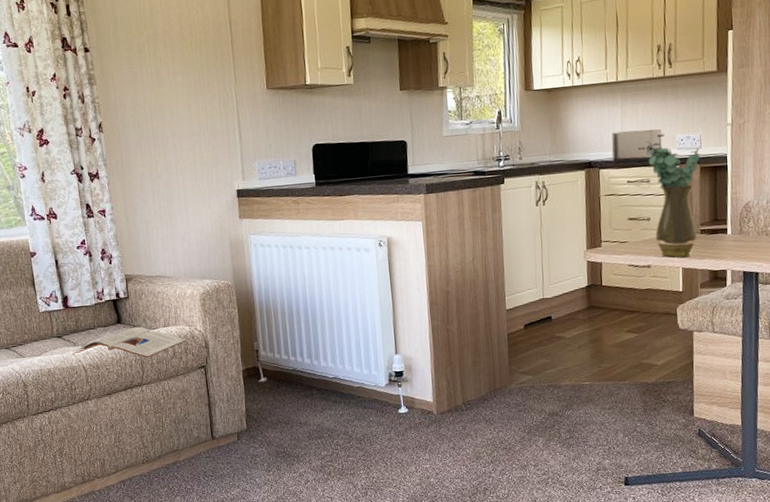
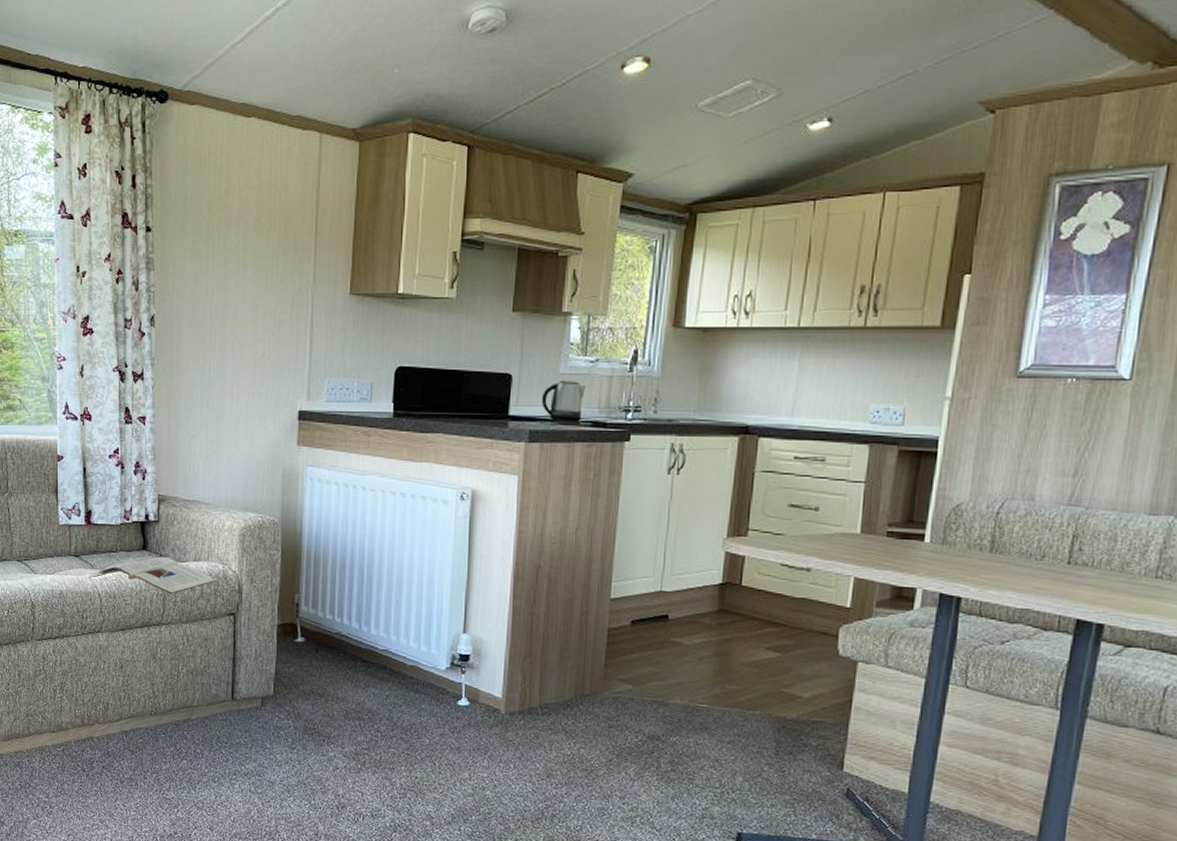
kettle: none [431,140,466,177] -> present [541,379,585,425]
toaster: present [611,129,665,163] -> none [777,391,855,434]
vase: present [646,140,700,258] -> none [822,407,901,563]

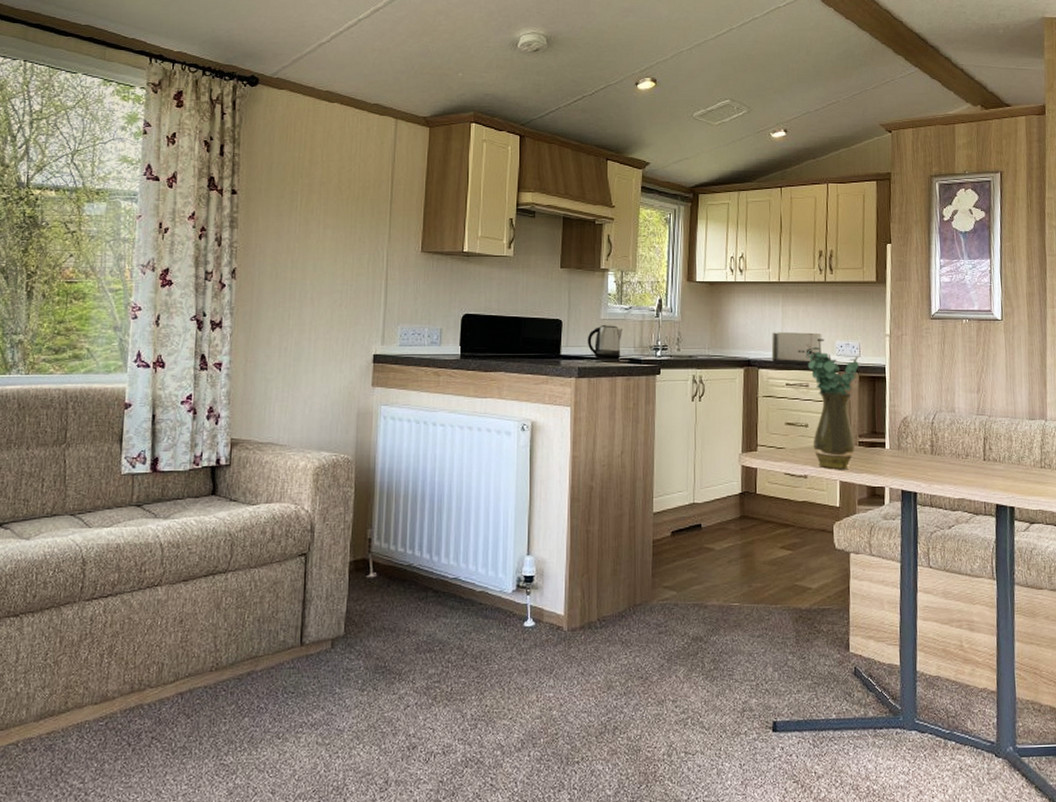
magazine: present [89,556,218,595] -> none [150,500,290,539]
toaster: none [777,391,855,434] -> present [771,331,825,365]
vase: none [822,407,901,563] -> present [806,344,859,469]

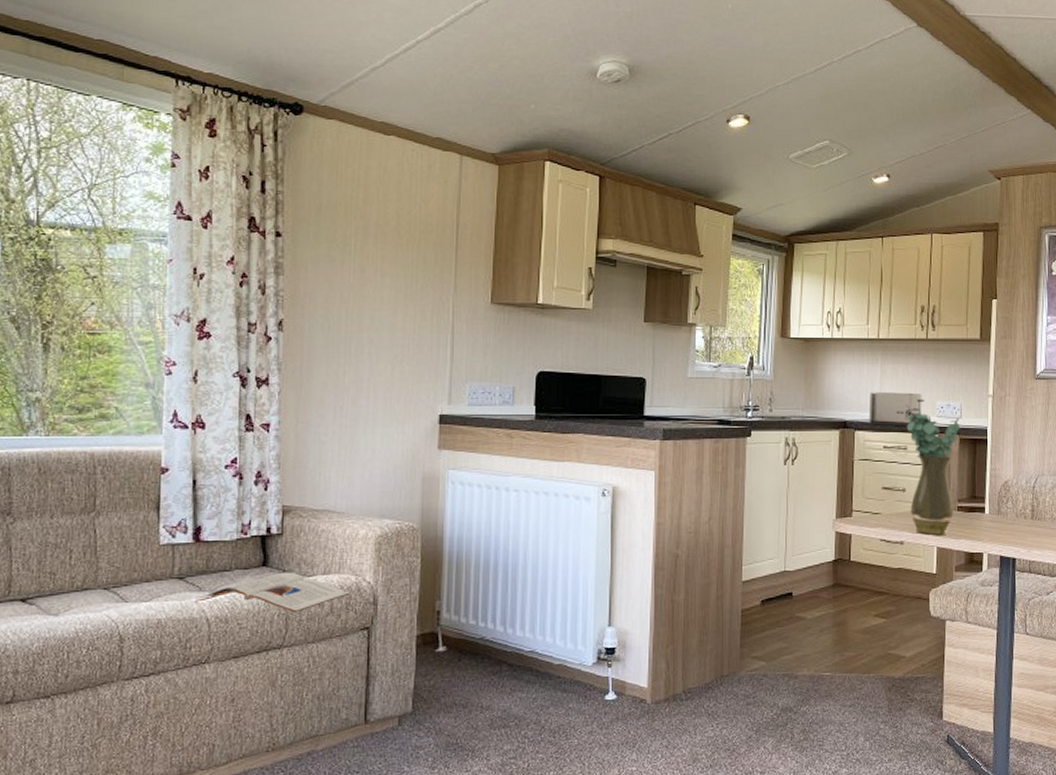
magazine: none [150,500,290,539] -> present [195,571,351,613]
kettle: present [587,324,622,362] -> none [672,383,711,424]

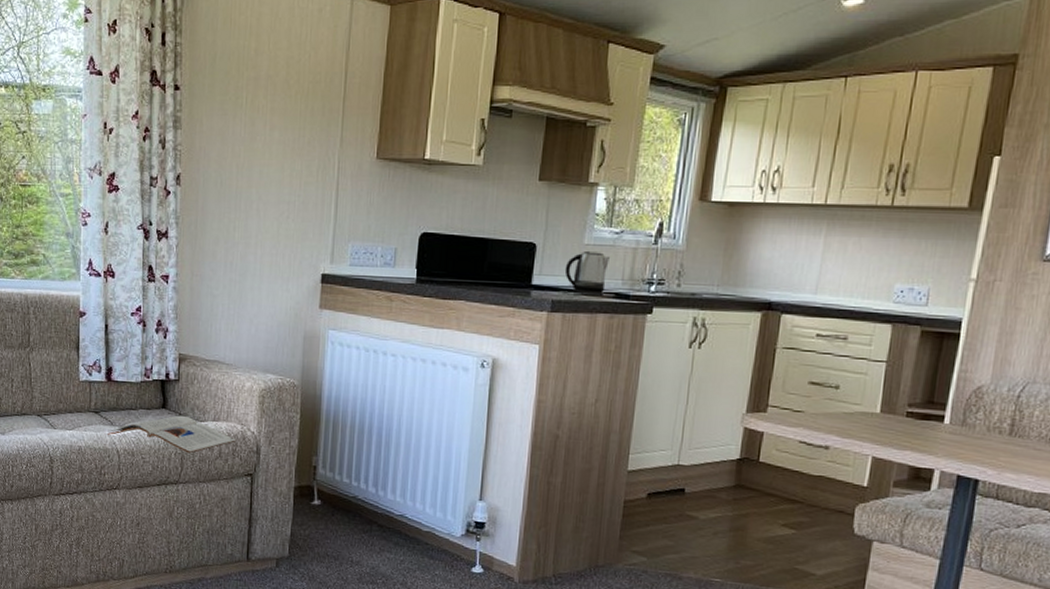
kettle: none [672,383,711,424] -> present [564,250,610,297]
toaster: present [869,391,925,427] -> none [800,268,879,313]
vase: present [905,404,960,535] -> none [842,286,924,443]

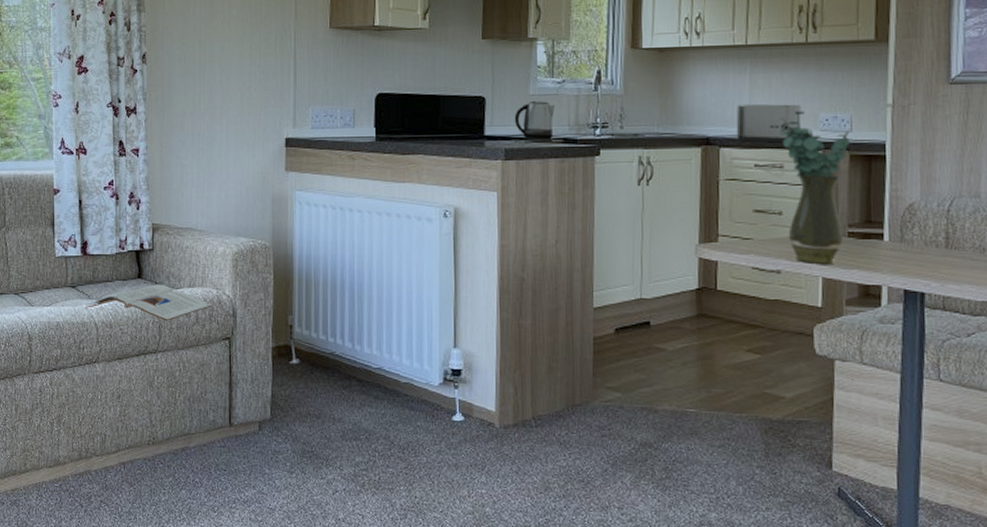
toaster: none [800,268,879,313] -> present [736,103,805,143]
vase: none [842,286,924,443] -> present [780,117,850,264]

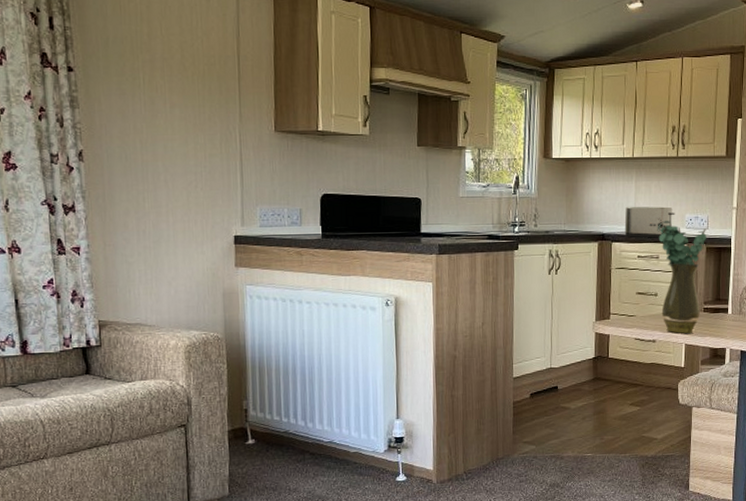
magazine: present [85,284,213,321] -> none [28,378,167,414]
kettle: present [514,100,555,143] -> none [446,202,481,239]

